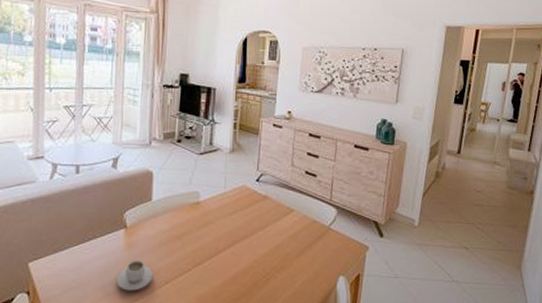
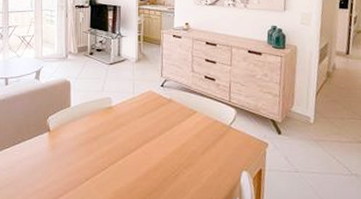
teacup: present [116,260,153,291] -> none [43,160,75,187]

